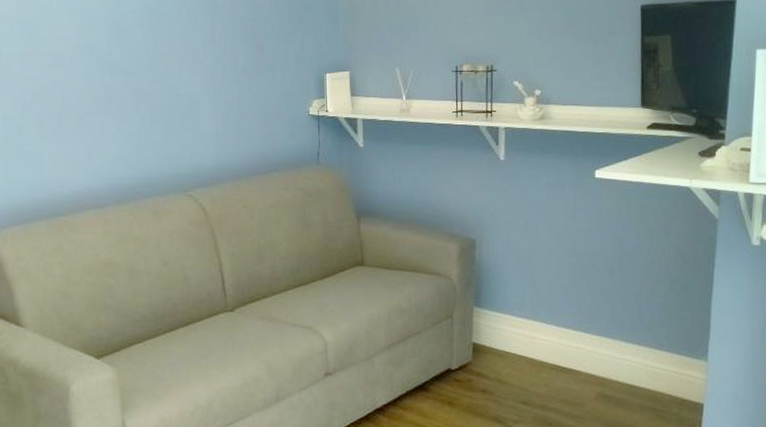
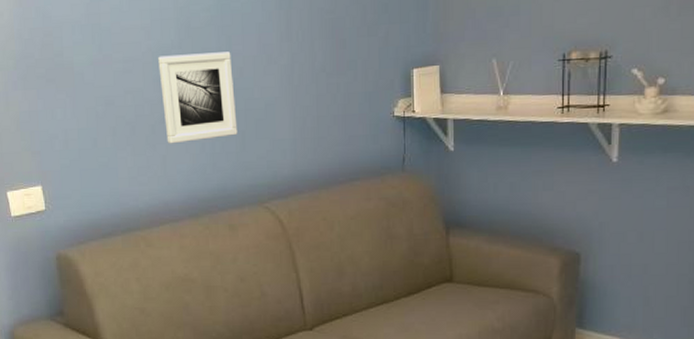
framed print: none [87,51,163,134] -> present [158,51,238,144]

